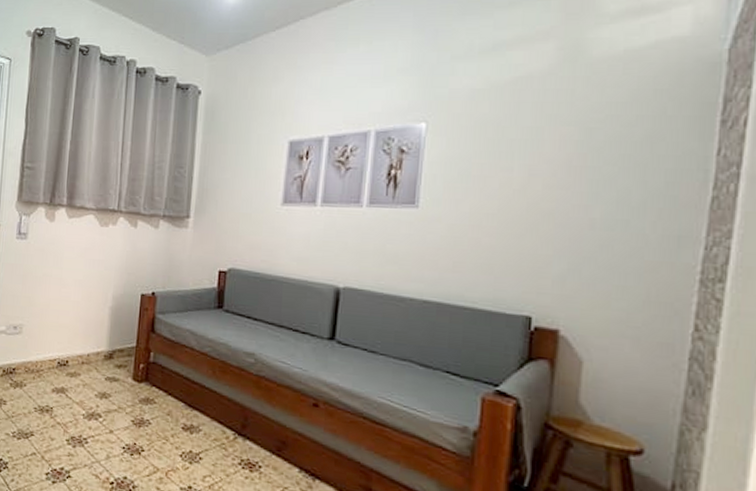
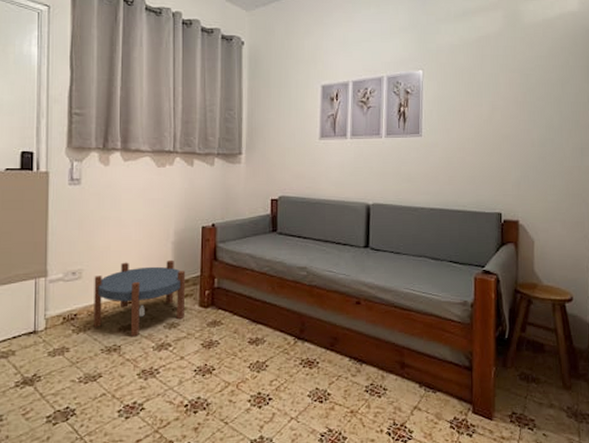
side table: none [29,322,121,400] -> present [94,259,186,336]

